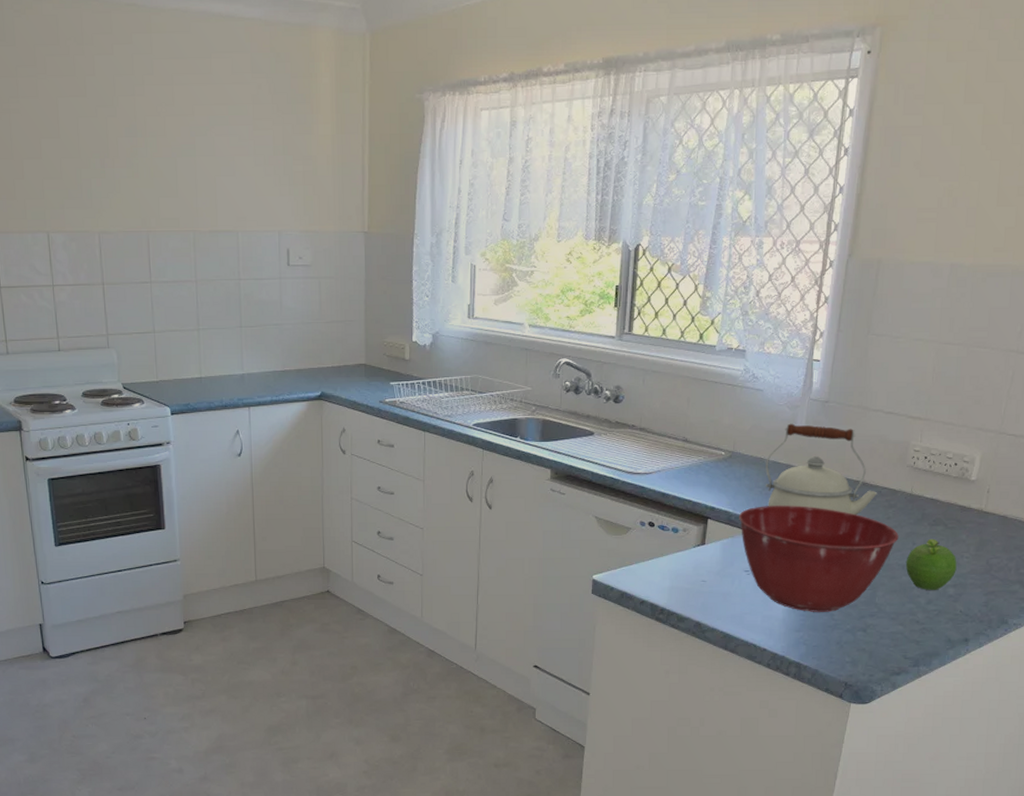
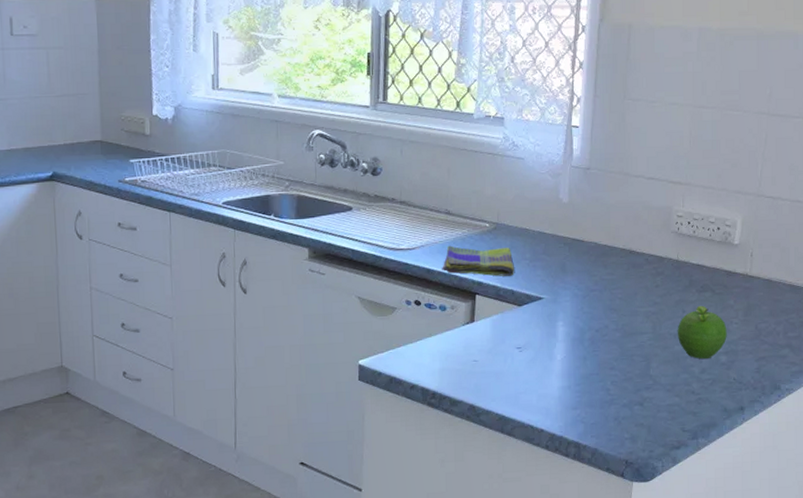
dish towel: none [676,471,747,503] -> present [442,245,514,277]
mixing bowl: present [739,506,899,612] -> none [507,277,668,388]
kettle: present [765,423,878,516] -> none [531,192,645,285]

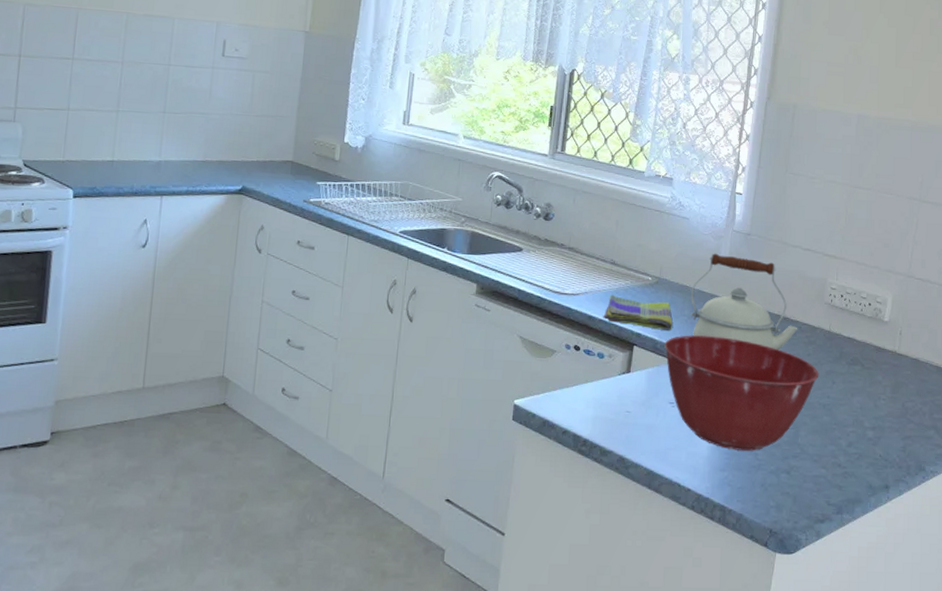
mixing bowl: none [507,277,668,388] -> present [664,335,819,451]
kettle: none [531,192,645,285] -> present [690,253,798,351]
fruit: present [677,305,727,359] -> none [826,378,875,432]

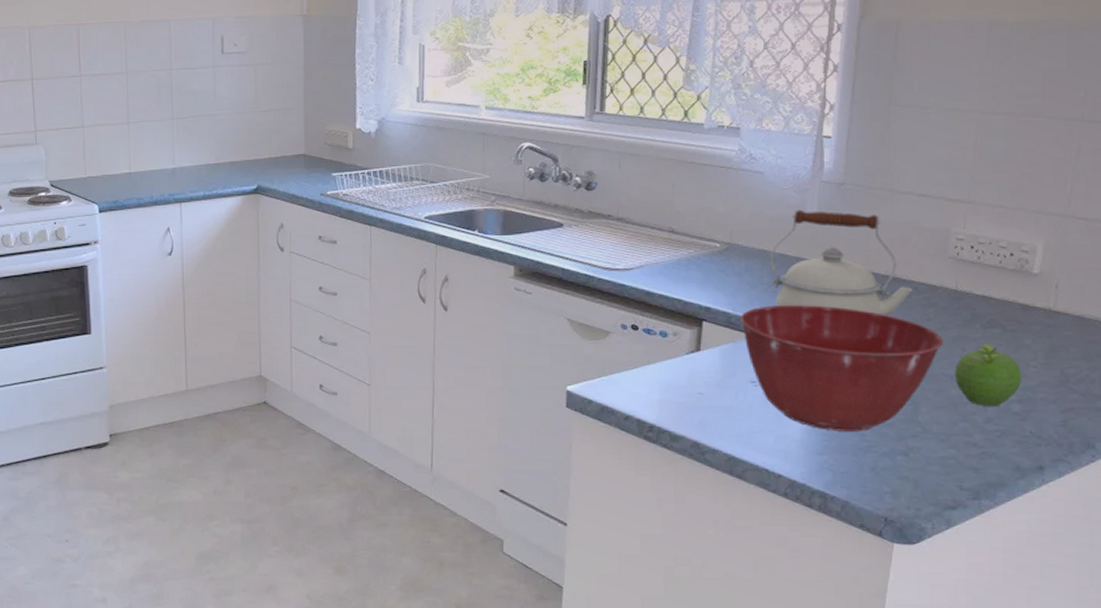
dish towel: present [603,295,673,331] -> none [663,266,749,302]
fruit: none [826,378,875,432] -> present [954,343,1022,406]

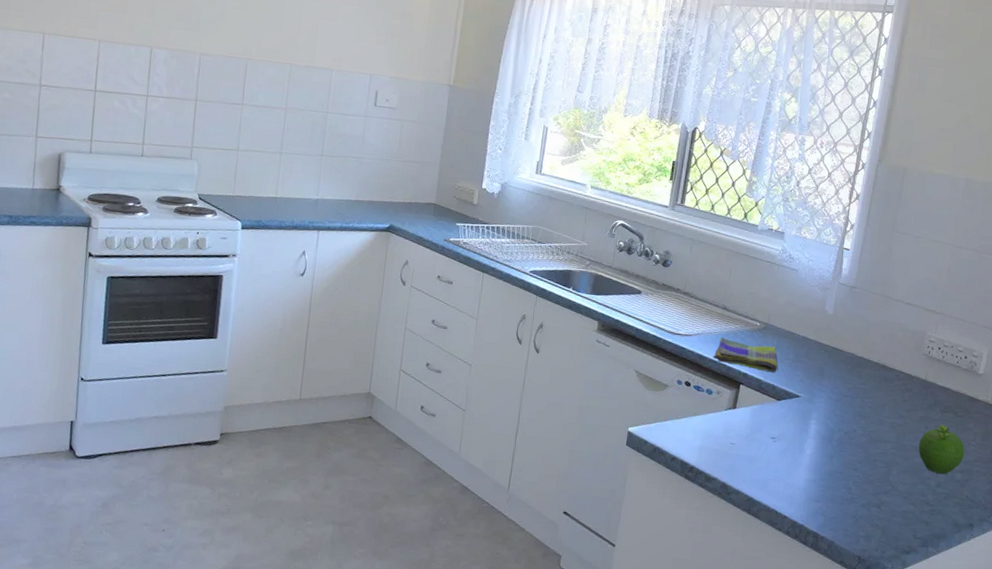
dish towel: none [663,266,749,302] -> present [713,337,778,372]
mixing bowl: present [741,305,943,432] -> none [769,377,913,486]
kettle: present [771,209,913,317] -> none [794,303,896,396]

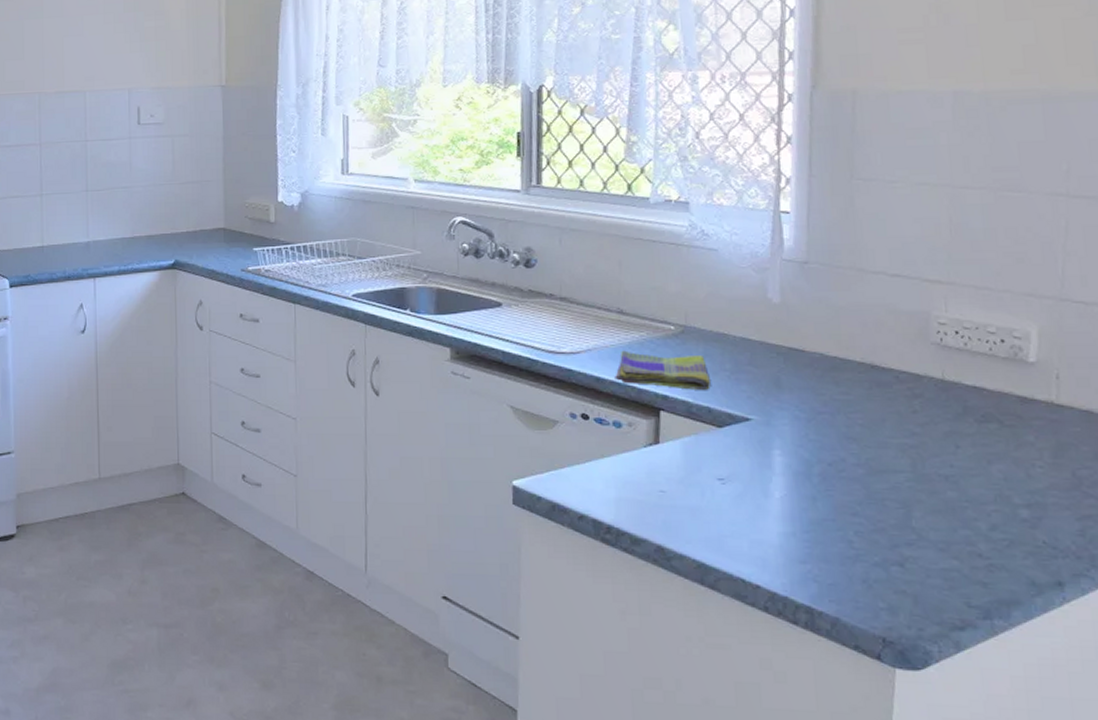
fruit: present [918,424,965,474] -> none [948,440,1028,511]

